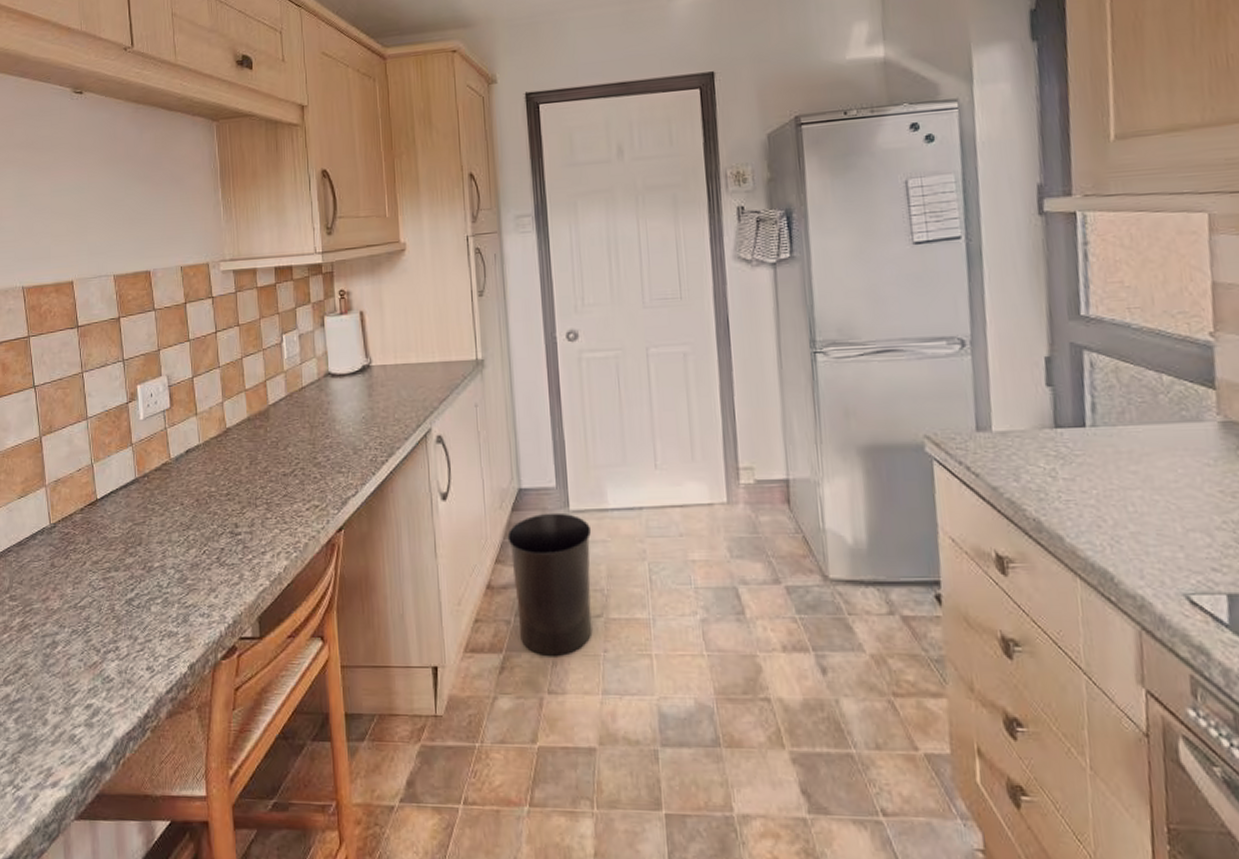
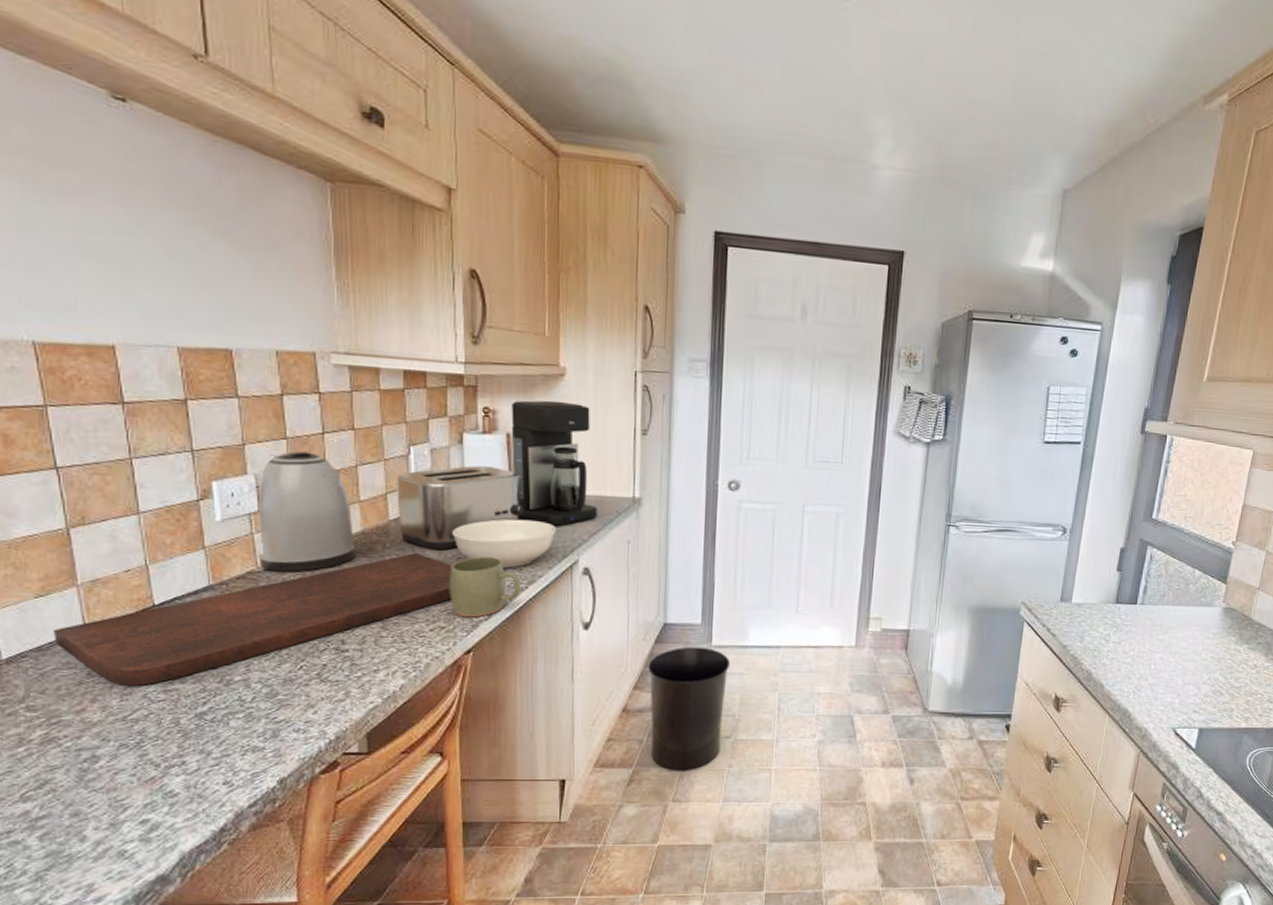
cutting board: none [30,433,323,575] -> present [54,552,452,686]
kettle: none [169,350,243,462] -> present [257,451,355,572]
toaster: none [272,345,379,430] -> present [395,465,523,551]
bowl: none [319,392,410,442] -> present [451,519,557,568]
mug: none [319,432,382,495] -> present [448,556,521,618]
coffee maker: none [362,274,445,396] -> present [511,400,598,526]

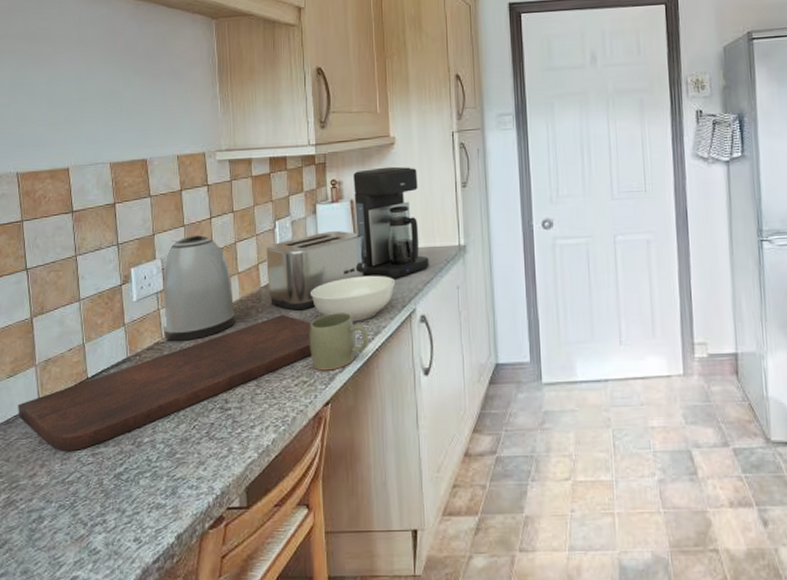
waste bin: present [648,646,731,770] -> none [484,385,562,517]

